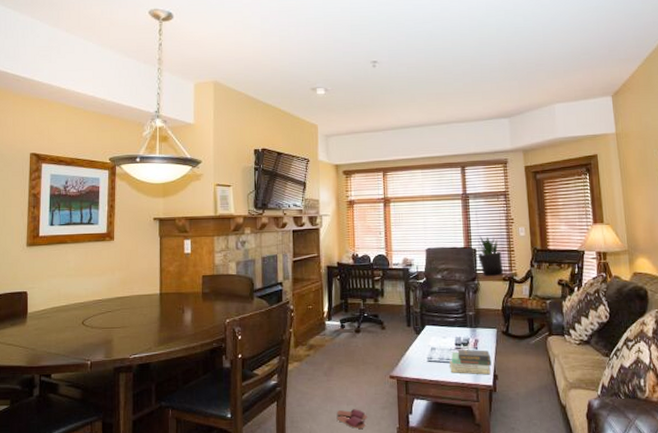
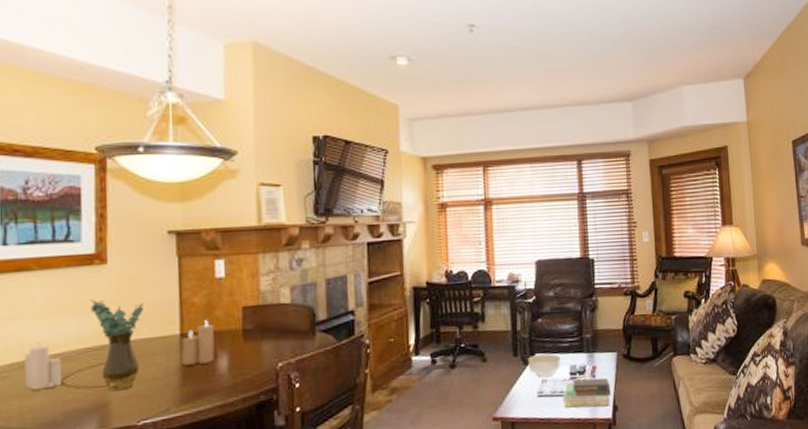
candle: none [61,295,84,328] -> present [24,343,63,391]
vase: none [103,265,136,332] -> present [91,300,143,391]
candle: none [159,284,183,317] -> present [181,320,215,365]
bowl: none [419,327,447,346] -> present [528,354,560,378]
planter: present [476,235,504,277] -> none [594,242,625,292]

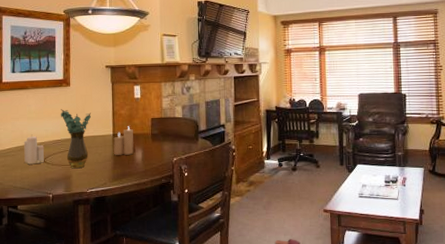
bowl: present [528,354,560,378] -> none [351,165,377,183]
books: present [563,378,611,408] -> none [379,186,418,210]

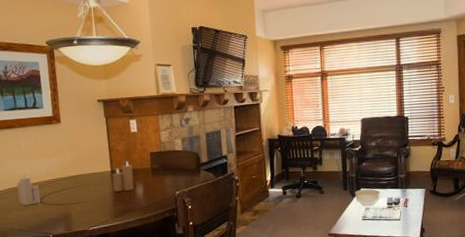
vase: present [61,109,91,169] -> none [53,147,87,208]
bowl: none [351,165,377,183] -> present [355,189,380,206]

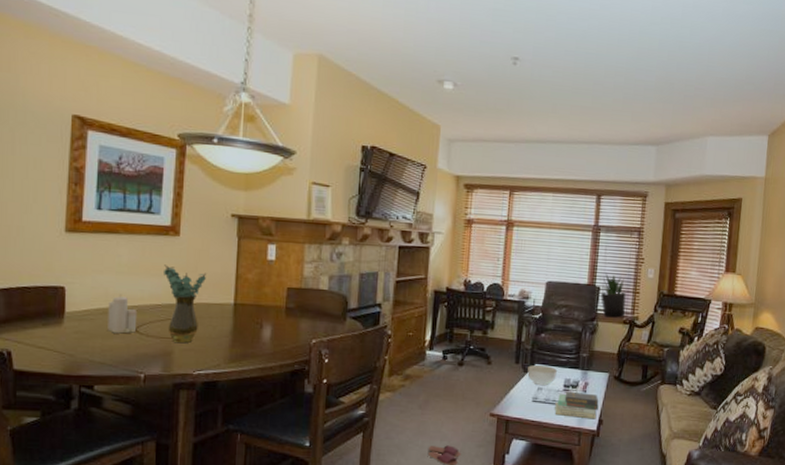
vase: none [53,147,87,208] -> present [164,265,206,344]
candle: present [112,162,134,192] -> none [232,295,263,331]
books: none [382,207,420,229] -> present [555,391,599,420]
planter: none [409,104,434,143] -> present [601,272,626,319]

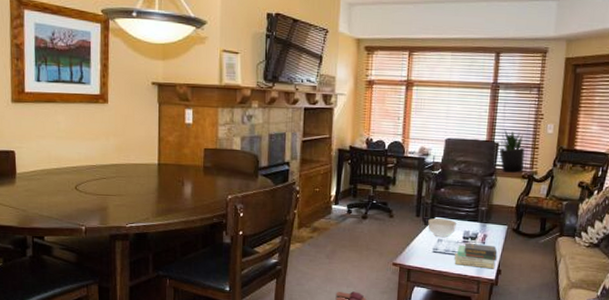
candle: present [108,295,138,334] -> none [51,157,77,192]
vase: present [164,265,206,344] -> none [96,130,133,200]

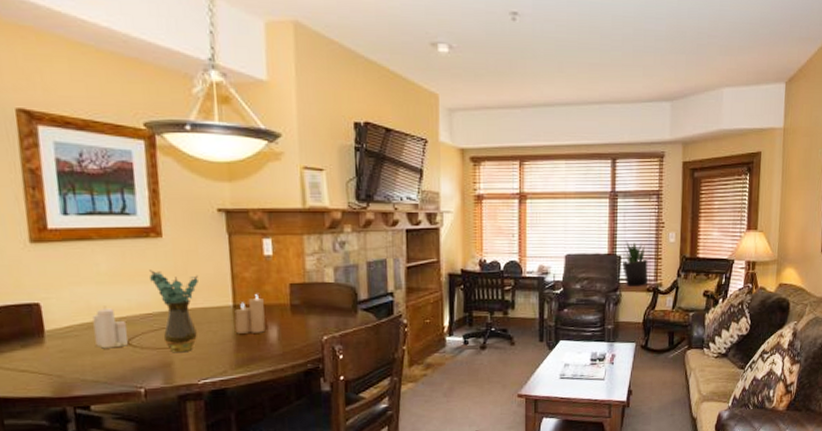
candle: none [51,157,77,192] -> present [92,307,129,349]
vase: none [96,130,133,200] -> present [149,270,198,353]
candle: none [157,156,183,188] -> present [234,294,266,334]
bowl: present [428,218,456,238] -> none [553,341,582,362]
books: present [454,242,498,269] -> none [583,364,627,391]

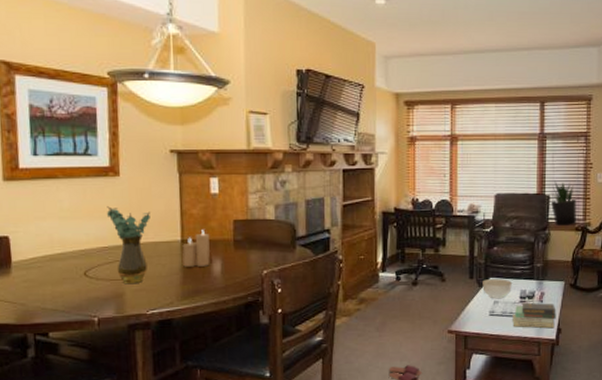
candle: present [92,307,129,349] -> none [54,240,86,279]
bowl: none [553,341,582,362] -> present [482,279,512,299]
books: none [583,364,627,391] -> present [512,302,556,329]

